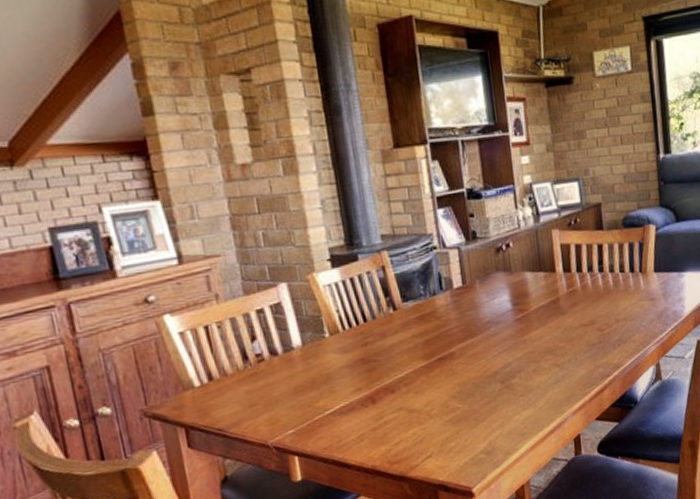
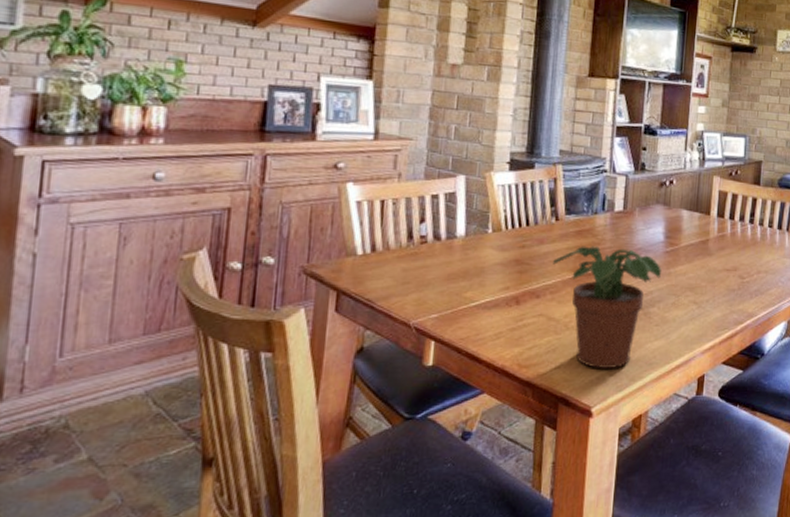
potted plant: none [400,324,516,450] -> present [553,246,661,368]

